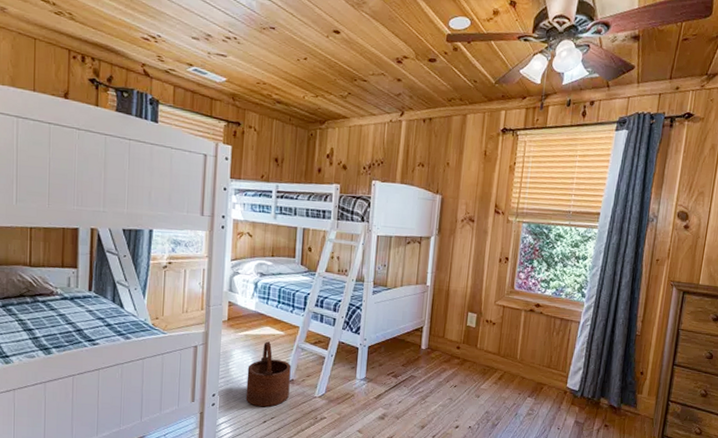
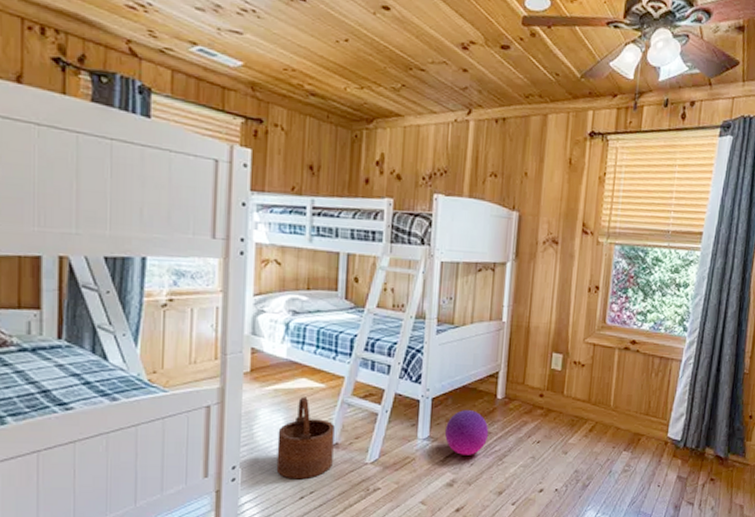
ball: none [378,357,415,395] -> present [444,410,489,455]

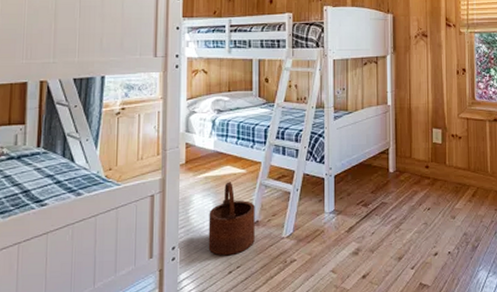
ball: present [444,410,489,455] -> none [347,184,385,225]

